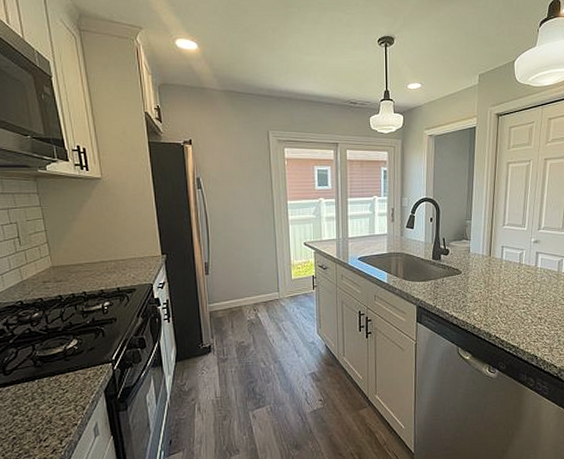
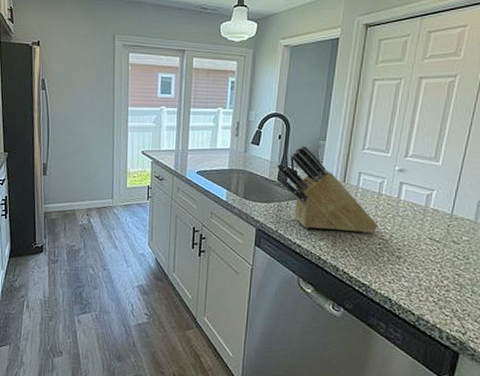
knife block: none [431,225,521,302] -> present [277,145,378,233]

